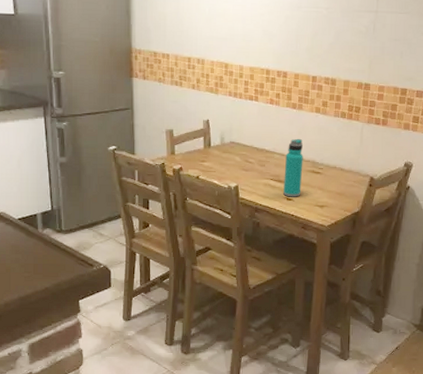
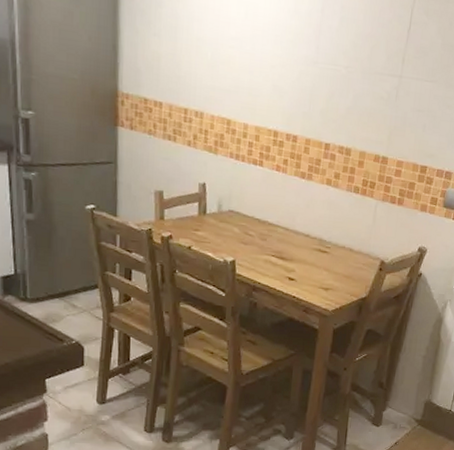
water bottle: present [283,138,303,197] -> none [285,212,310,277]

